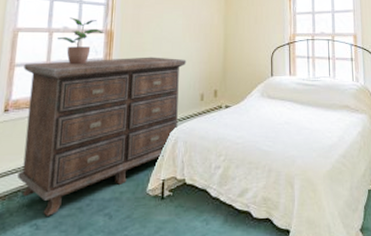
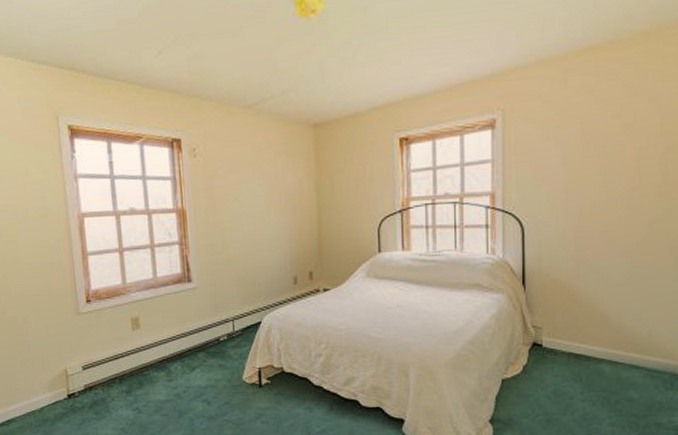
dresser: present [18,57,187,216] -> none [97,236,274,401]
potted plant: present [57,17,103,65] -> none [126,196,174,251]

